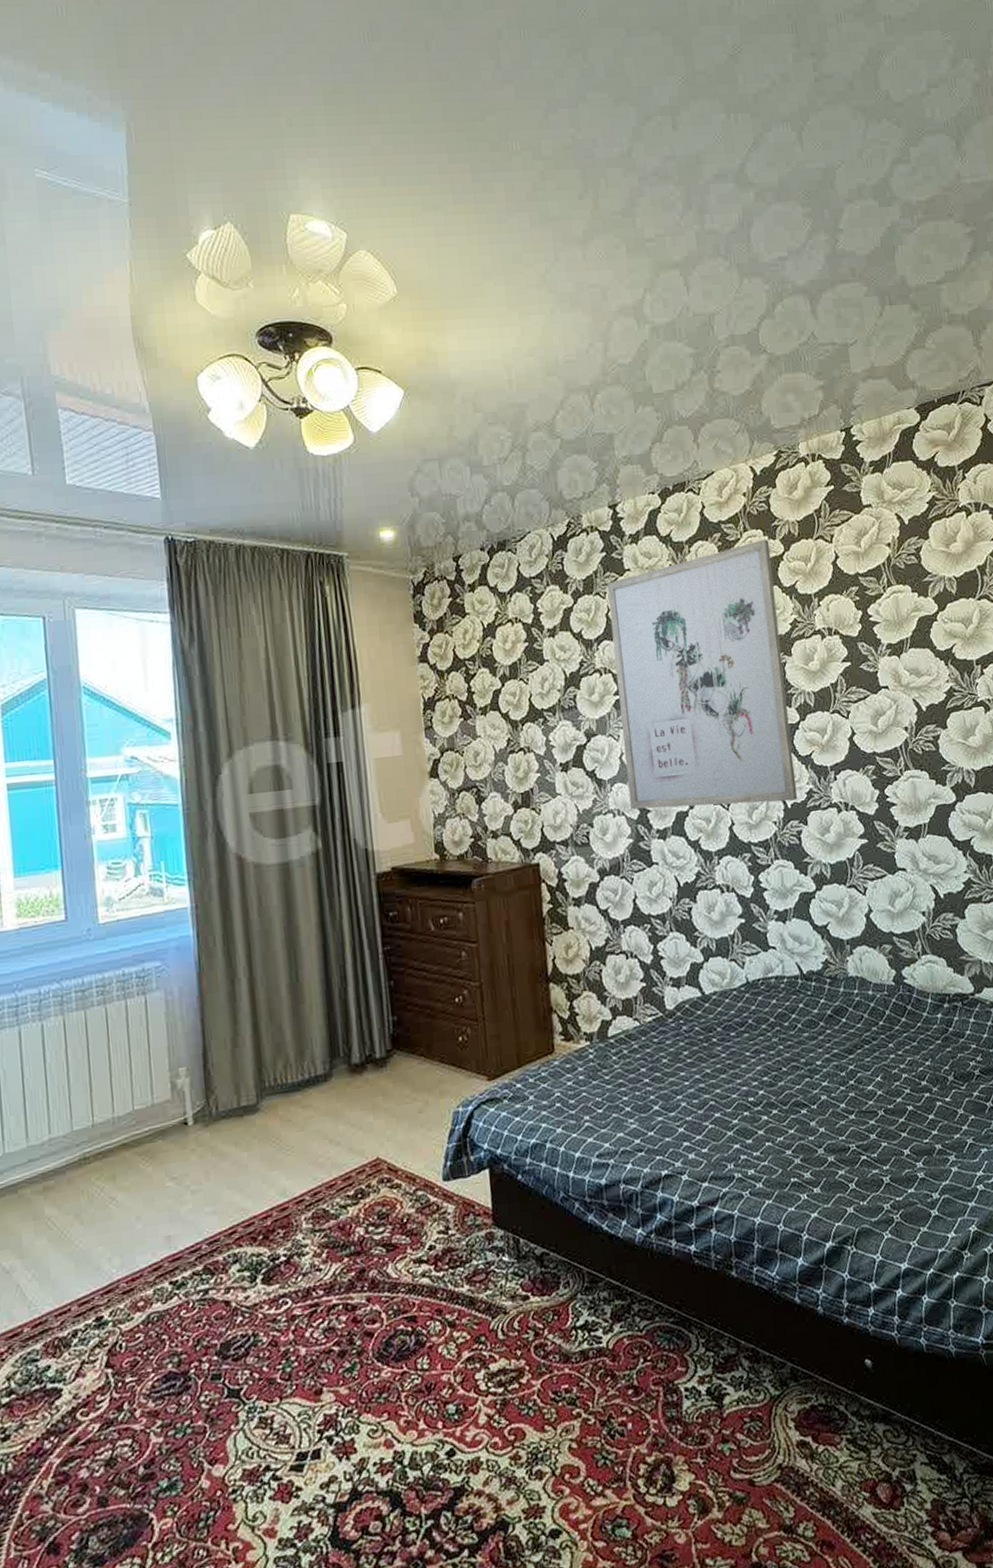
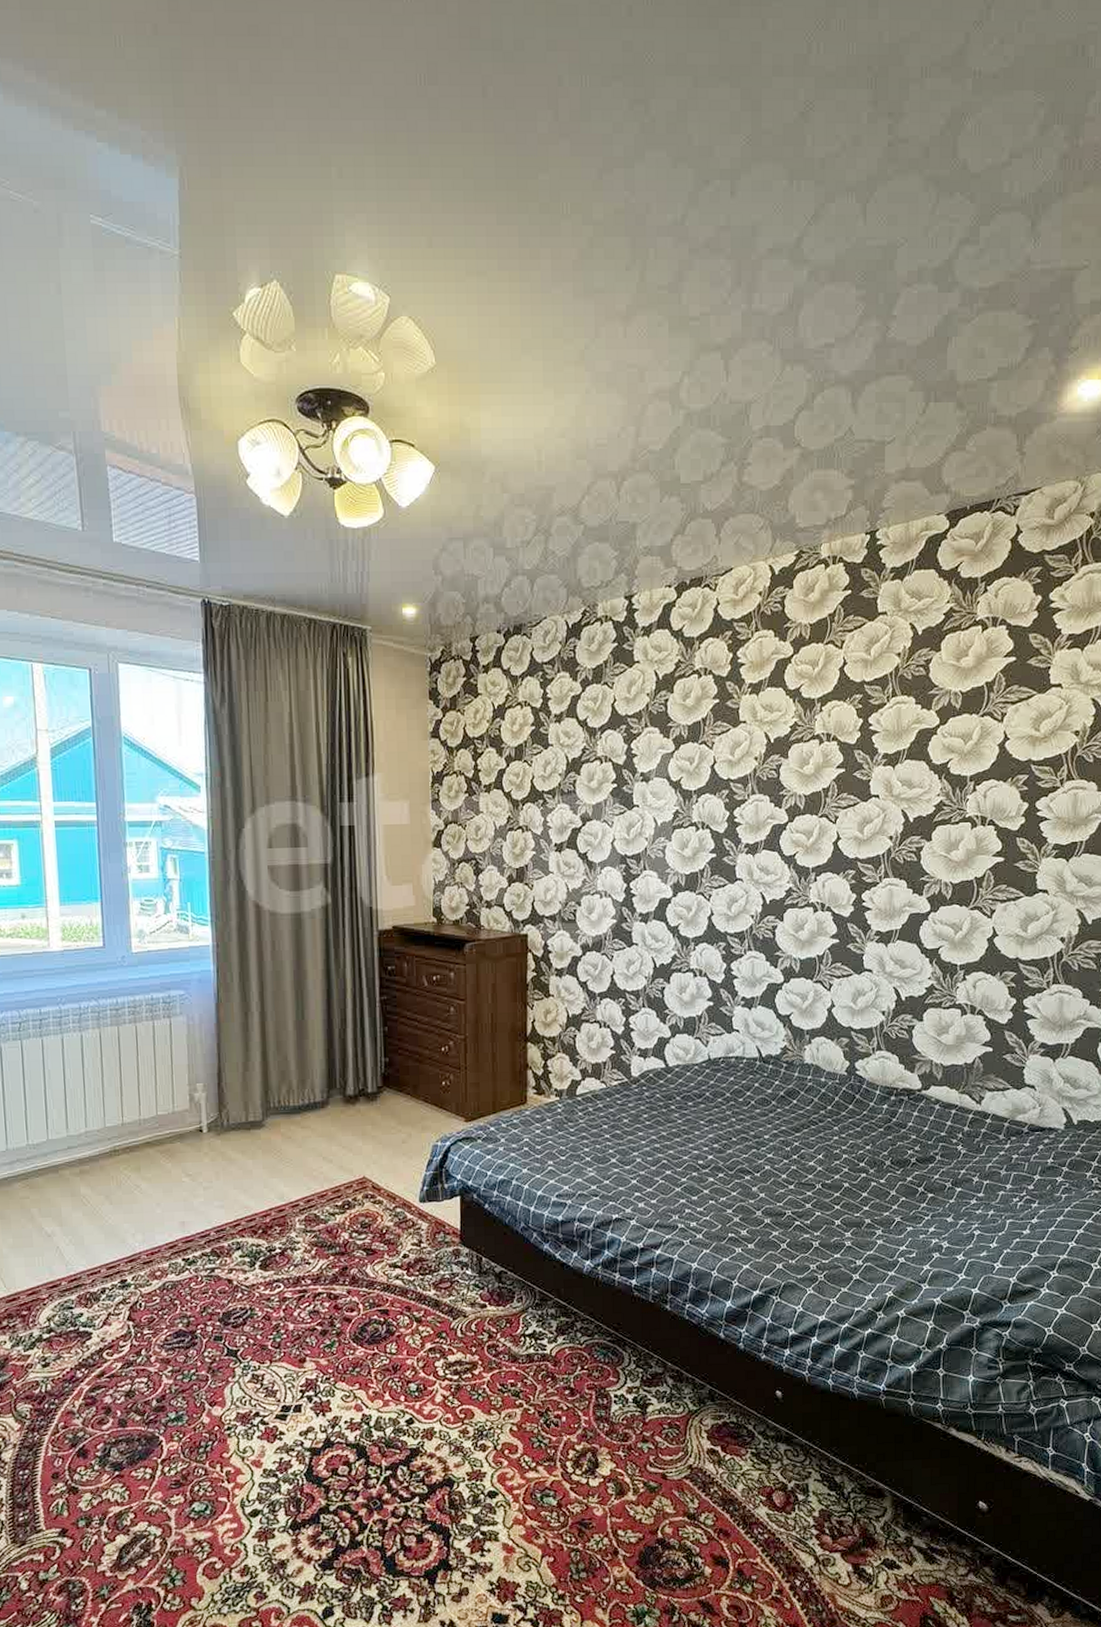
wall art: present [606,539,798,810] -> none [615,640,779,897]

